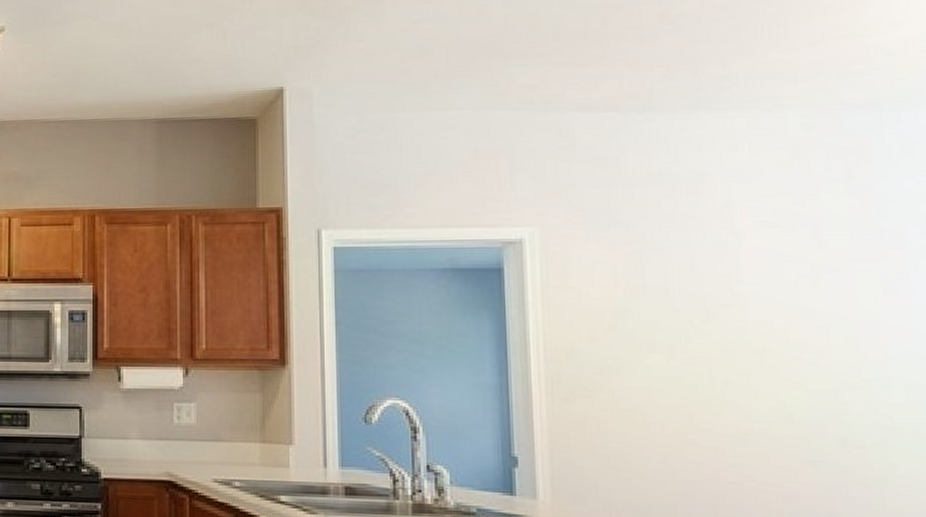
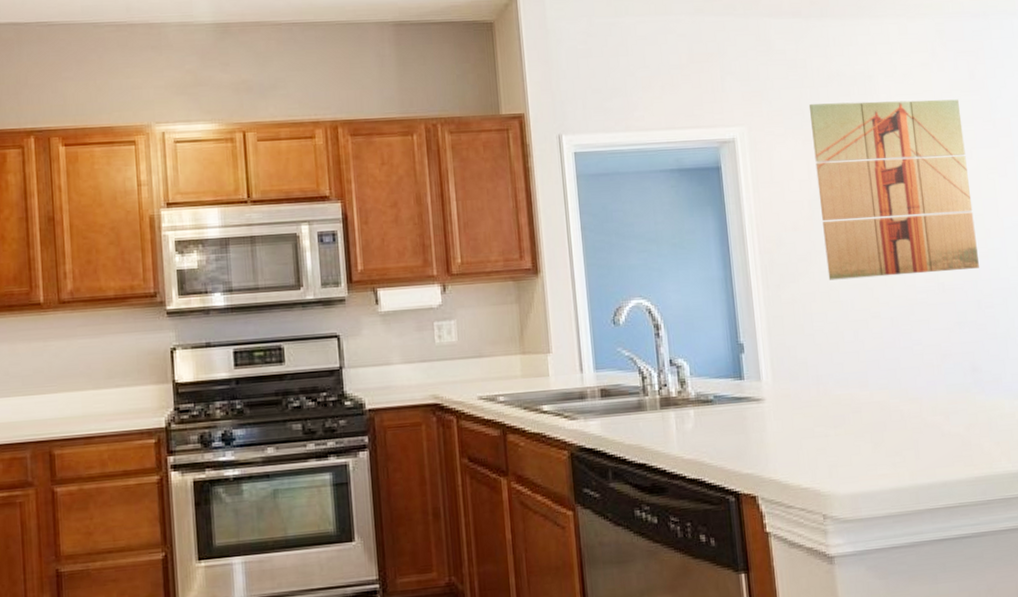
wall art: none [619,203,847,401] -> present [808,99,979,280]

